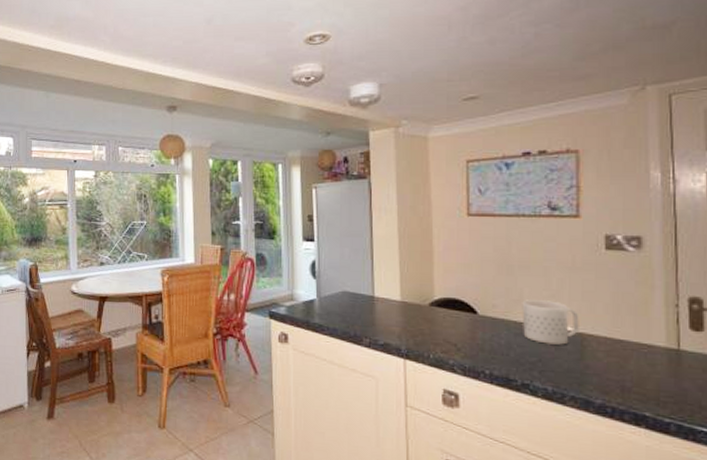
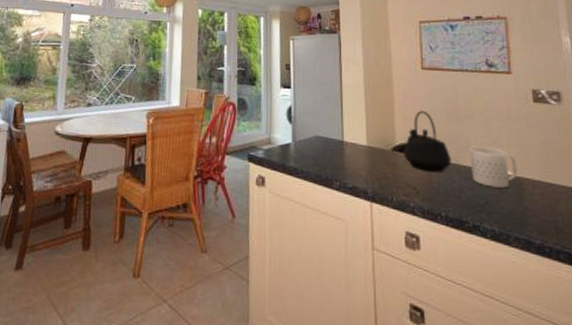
kettle: none [443,261,500,328] -> present [404,110,452,172]

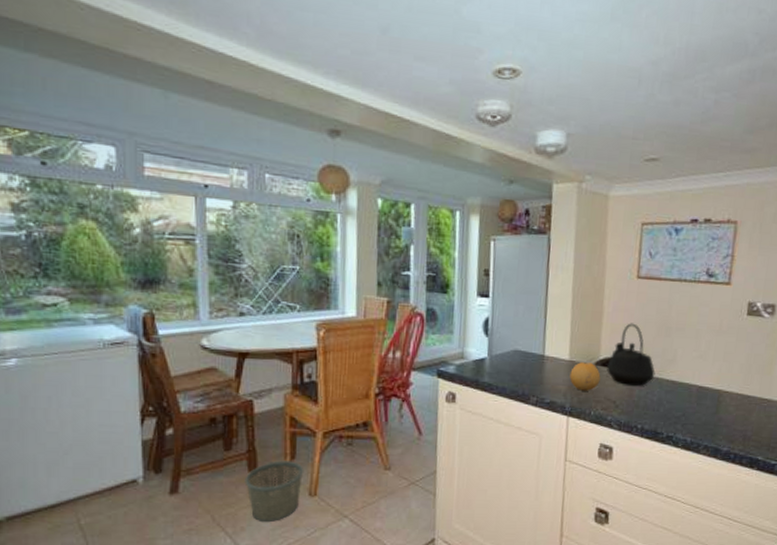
basket: none [78,240,130,303] -> present [244,460,304,522]
fruit: none [369,148,399,177] -> present [569,362,601,391]
mug: present [469,146,518,188] -> none [672,360,719,401]

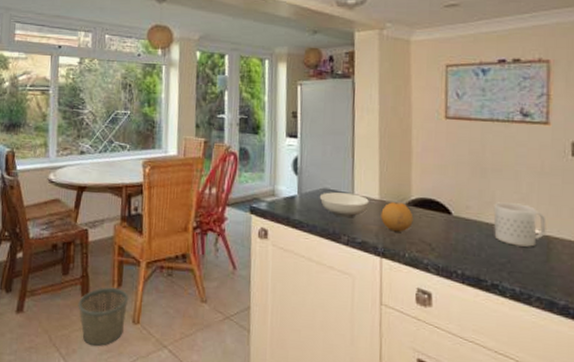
bowl: none [509,353,559,379] -> present [319,192,369,218]
kettle: present [607,323,655,386] -> none [419,163,473,228]
mug: none [672,360,719,401] -> present [493,202,547,247]

